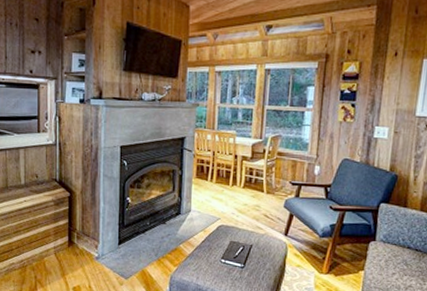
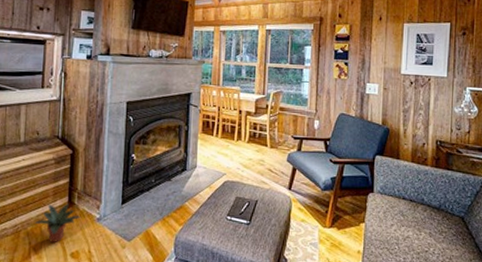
potted plant: none [39,242,81,278] -> present [35,203,81,243]

